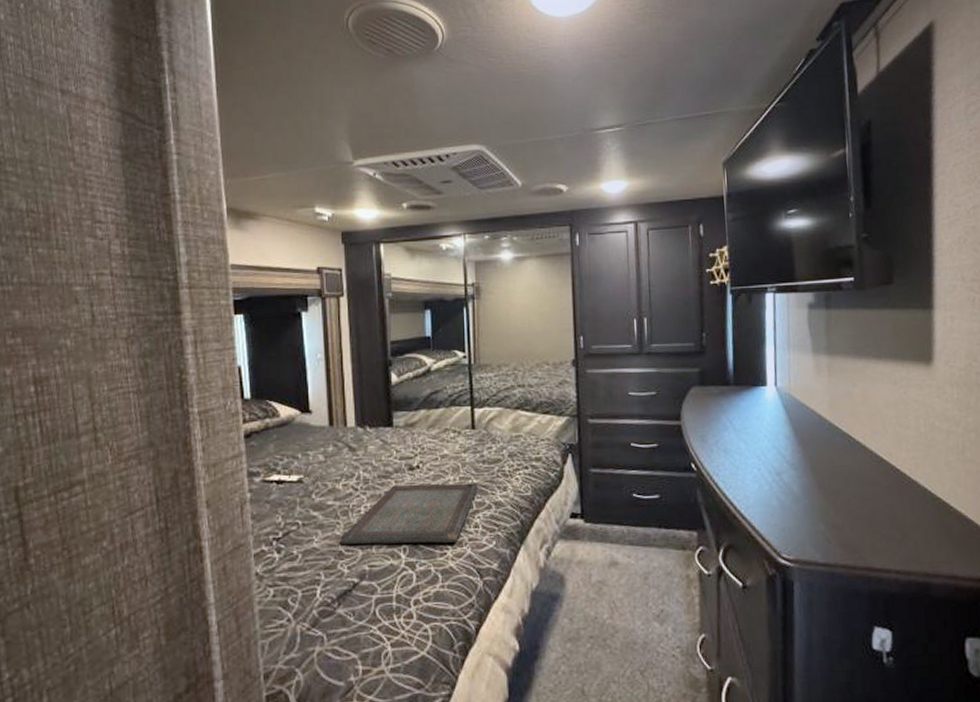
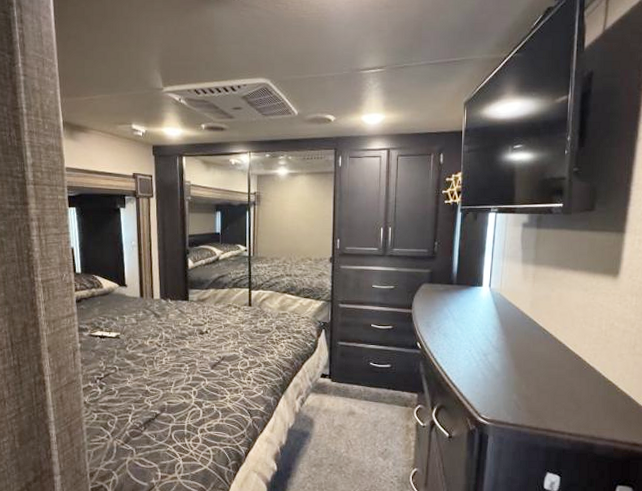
serving tray: present [340,482,478,545] -> none [147,344,252,389]

